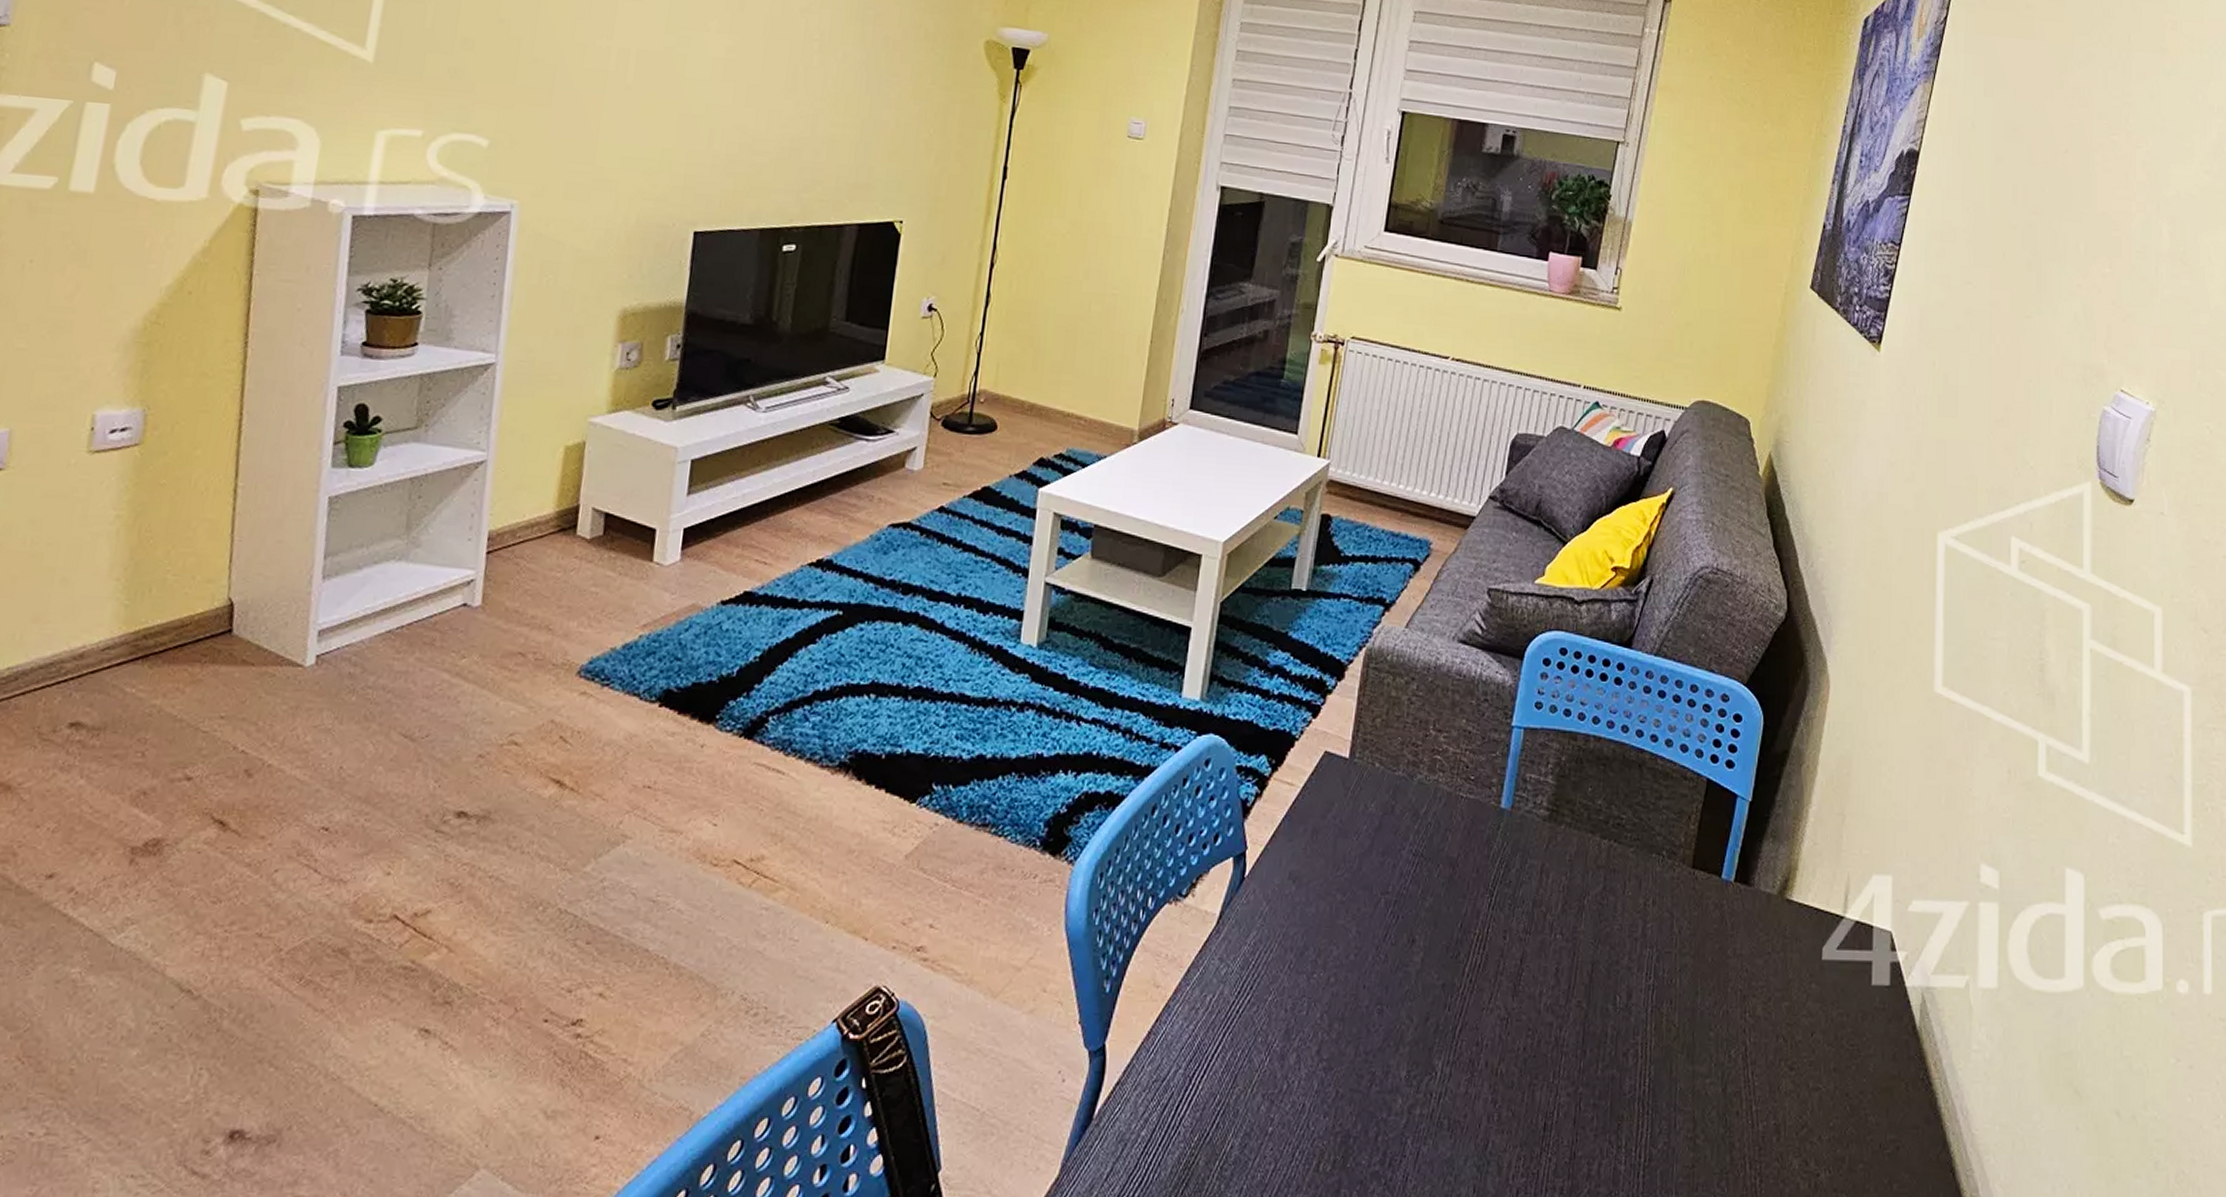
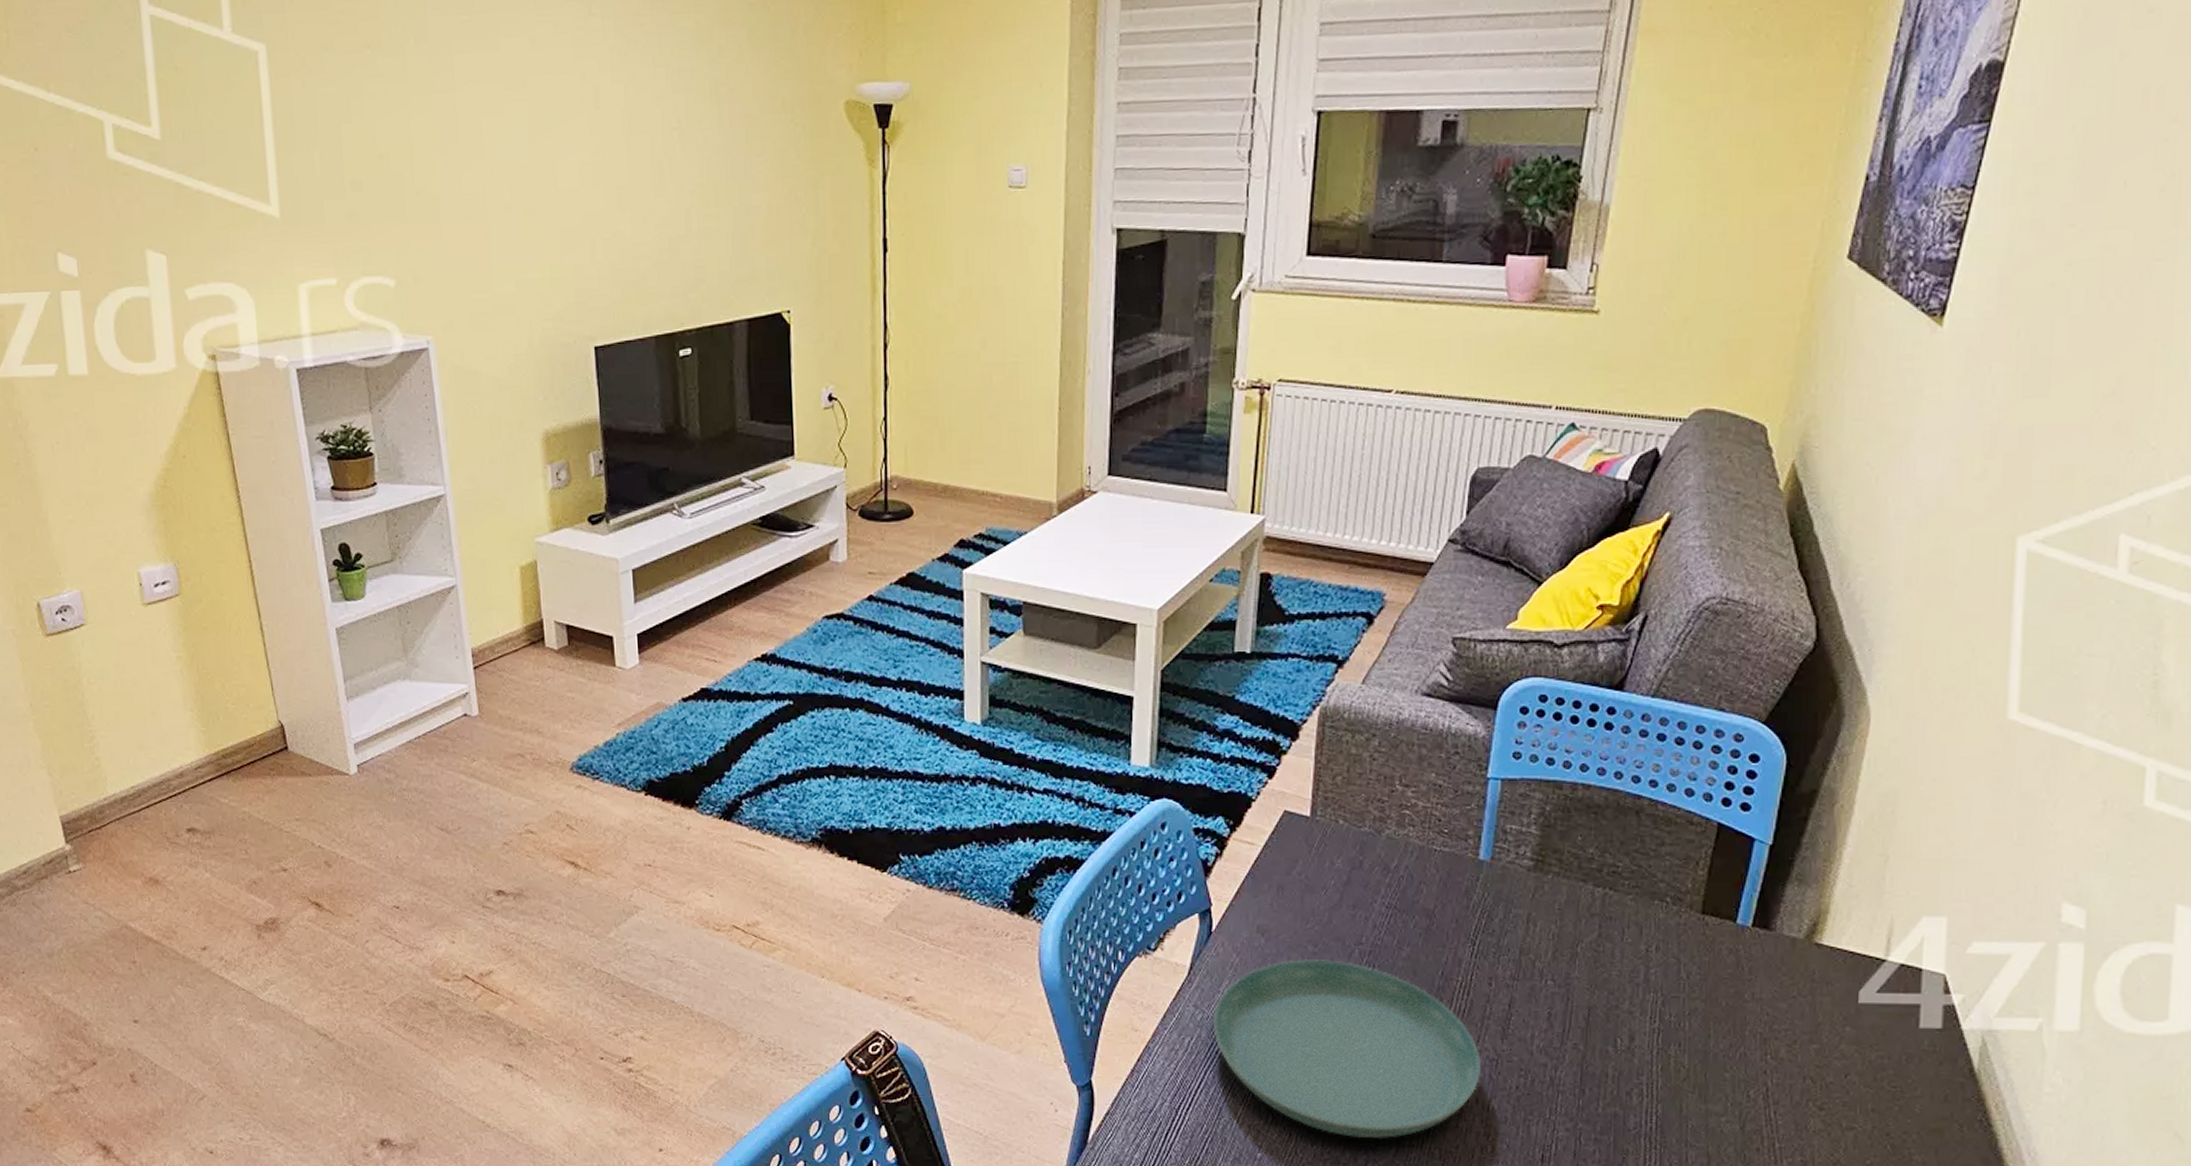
saucer: none [1236,909,1493,1109] -> present [1212,959,1481,1140]

